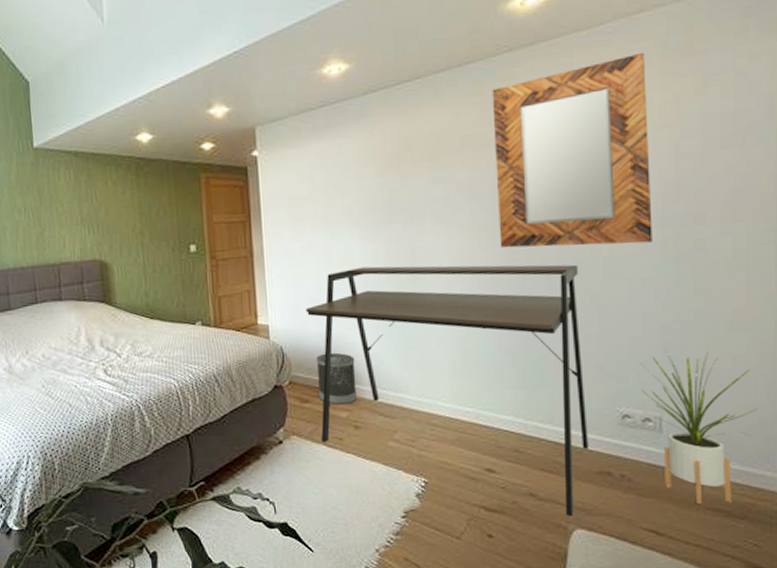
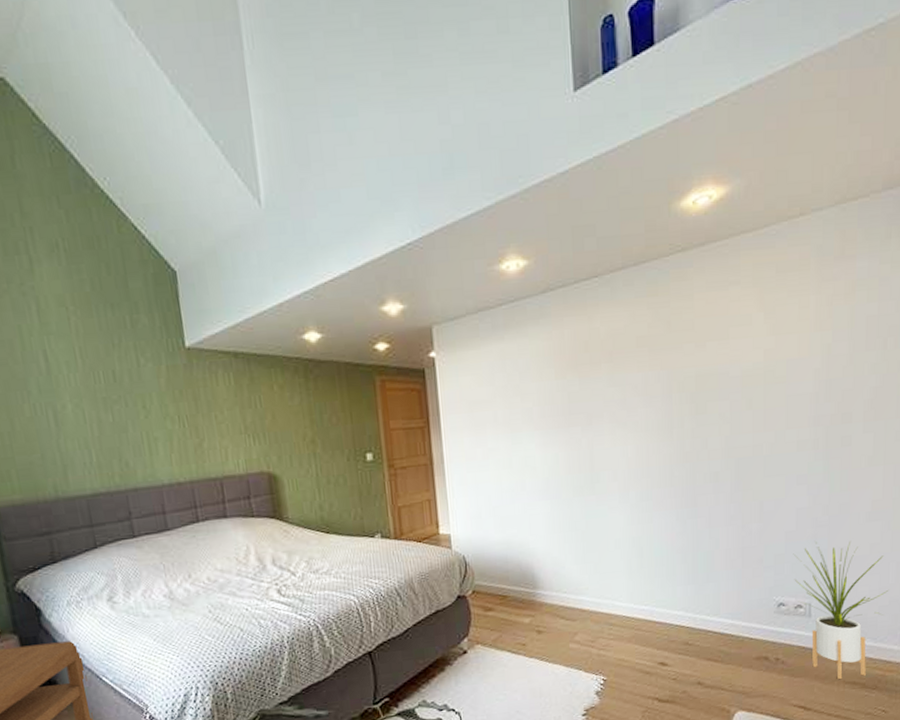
desk: present [305,264,590,517] -> none [487,463,750,701]
wastebasket: present [316,352,357,405] -> none [498,559,539,612]
home mirror: present [492,52,652,249] -> none [666,256,807,450]

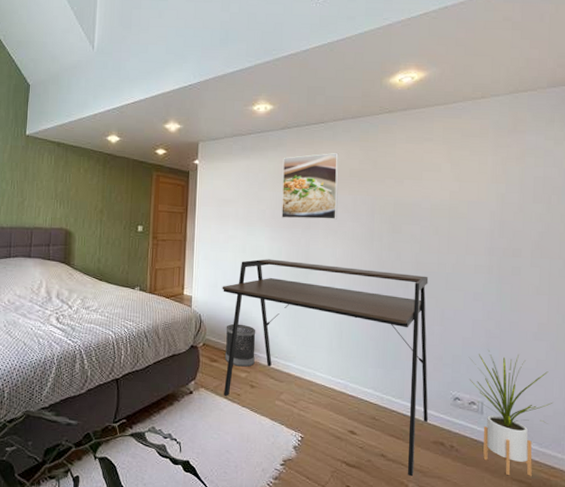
desk: none [487,463,750,701] -> present [222,259,429,477]
wastebasket: none [498,559,539,612] -> present [224,324,256,367]
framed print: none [548,317,625,416] -> present [281,153,339,220]

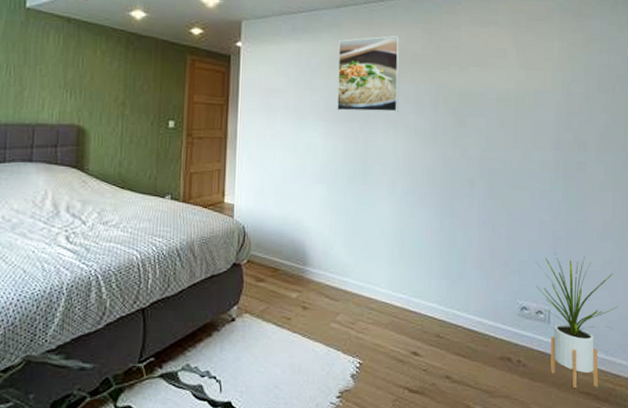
desk: present [222,259,429,477] -> none [269,158,495,399]
wastebasket: present [224,324,256,367] -> none [272,235,309,285]

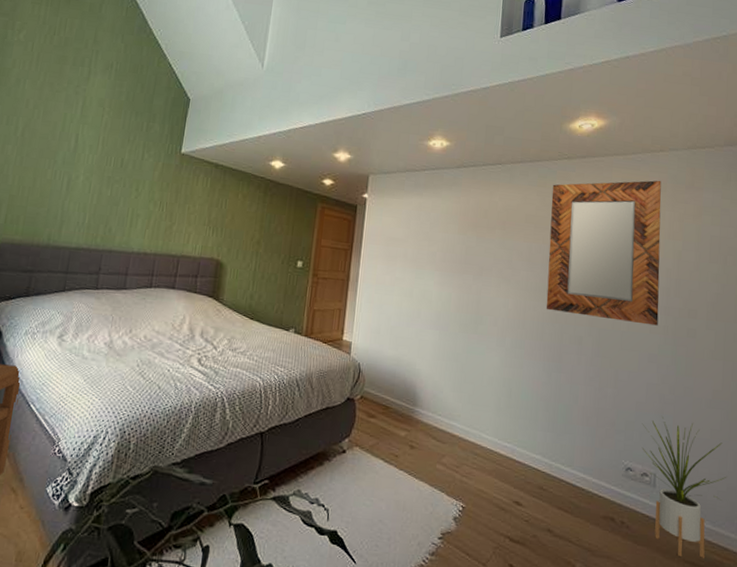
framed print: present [337,35,400,112] -> none [453,196,515,267]
home mirror: none [436,9,550,162] -> present [546,180,661,326]

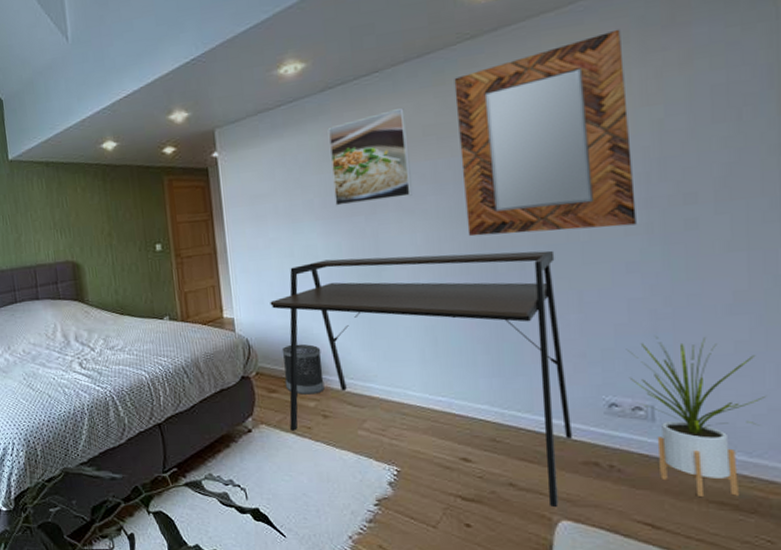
desk: none [380,305,603,556] -> present [270,250,573,508]
wastebasket: none [383,376,419,425] -> present [282,343,325,395]
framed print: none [453,196,515,267] -> present [327,108,412,206]

